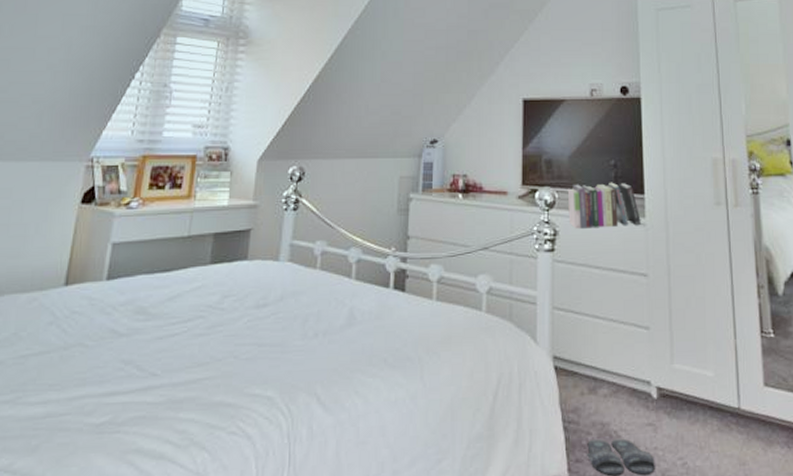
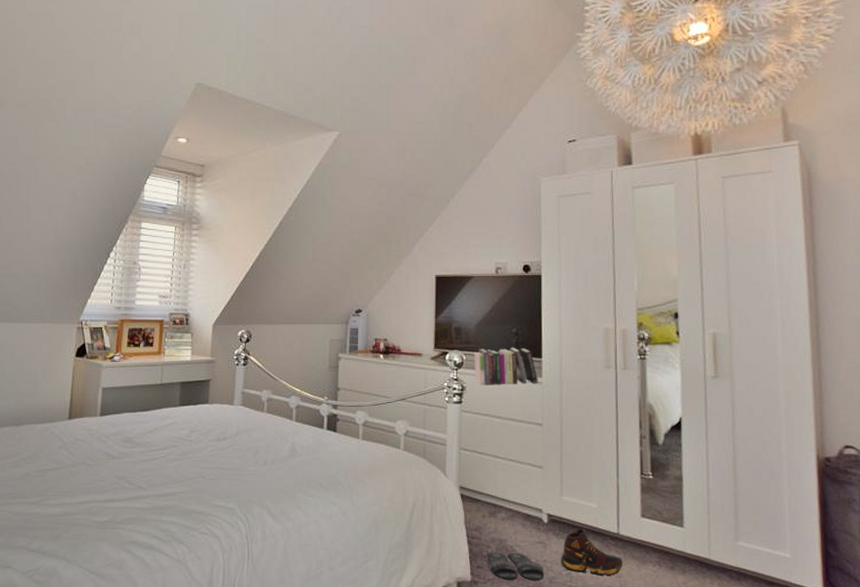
shoe: none [674,404,747,464] -> present [561,529,623,576]

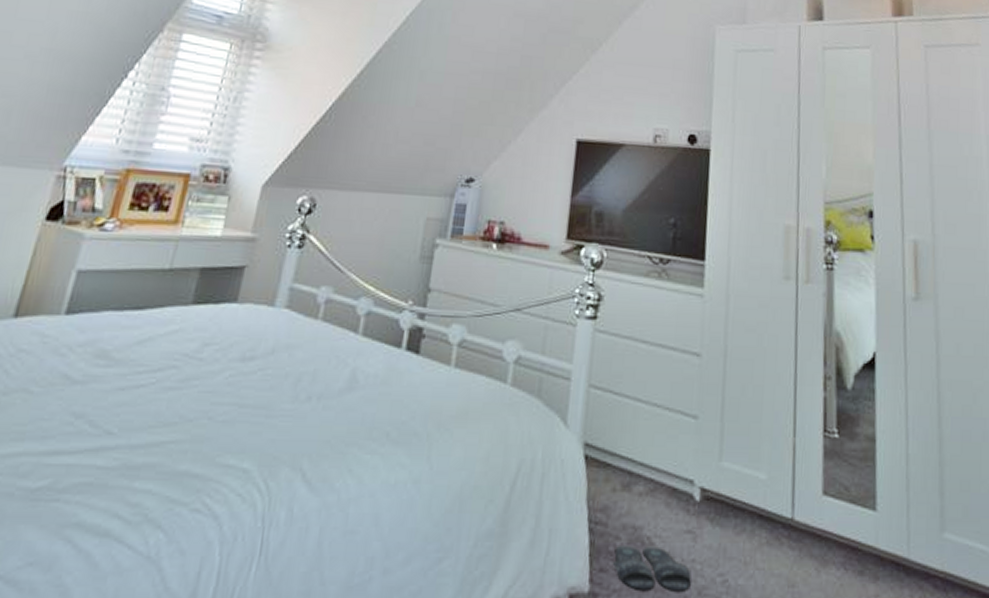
books: present [474,347,539,385] -> none [616,242,700,297]
shoe: present [561,529,623,576] -> none [715,511,798,584]

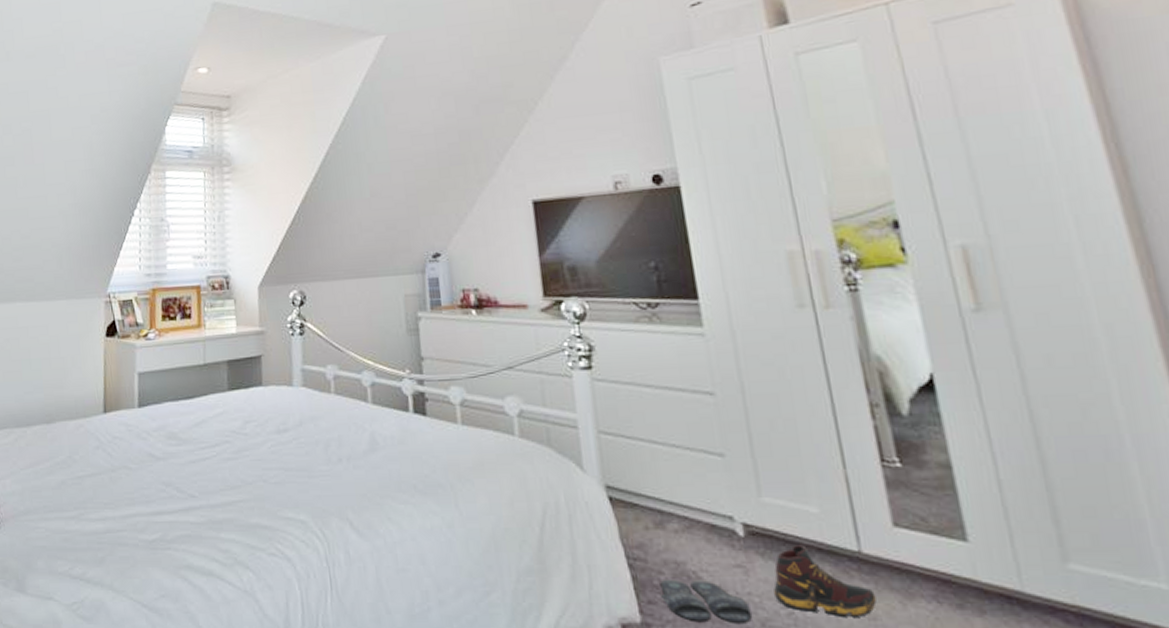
shoe: none [715,511,798,584] -> present [774,545,877,617]

